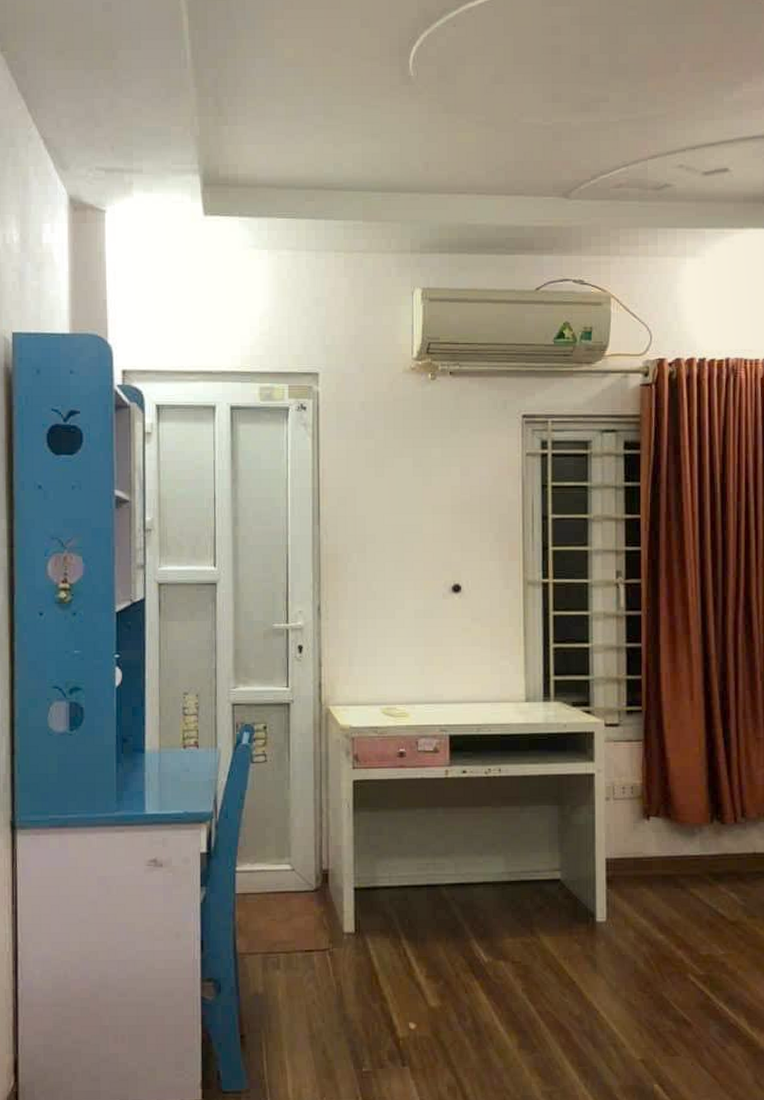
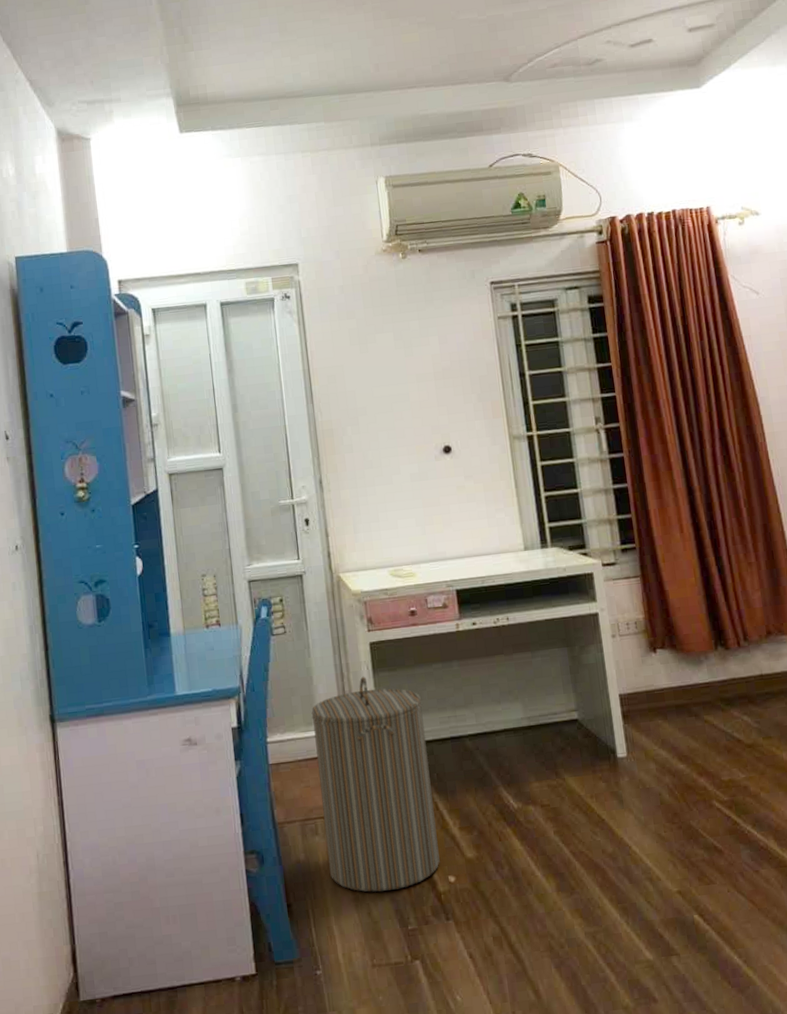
laundry hamper: none [285,814,402,1031] -> present [311,676,440,892]

